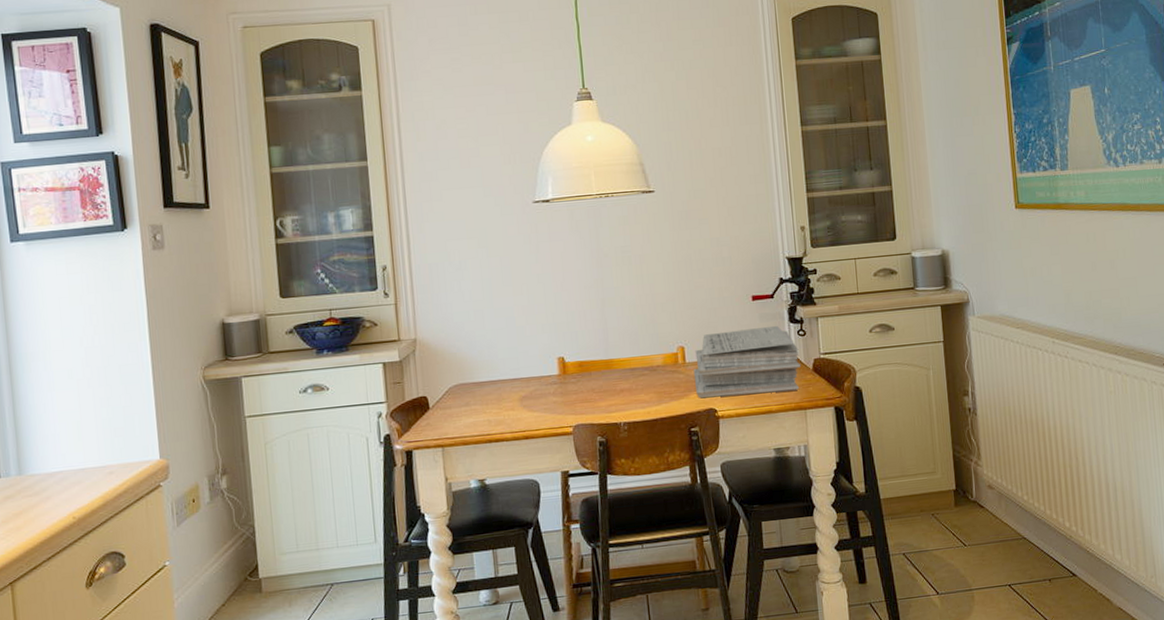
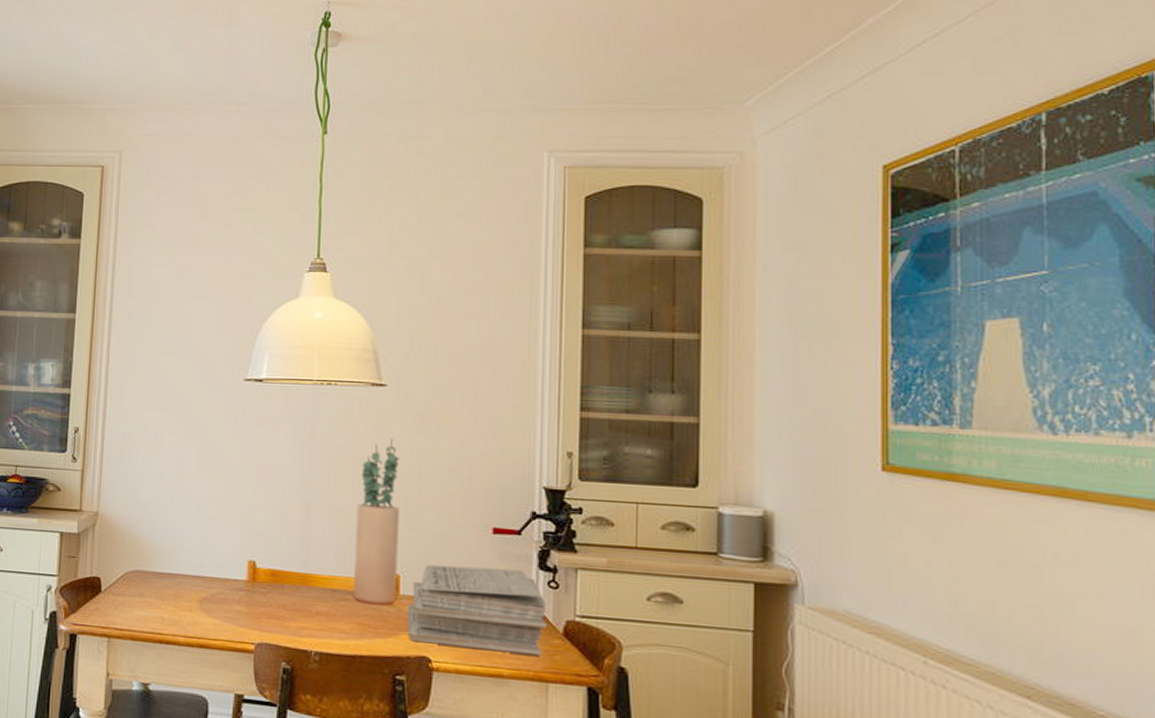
vase: none [642,236,684,376] -> present [353,439,400,606]

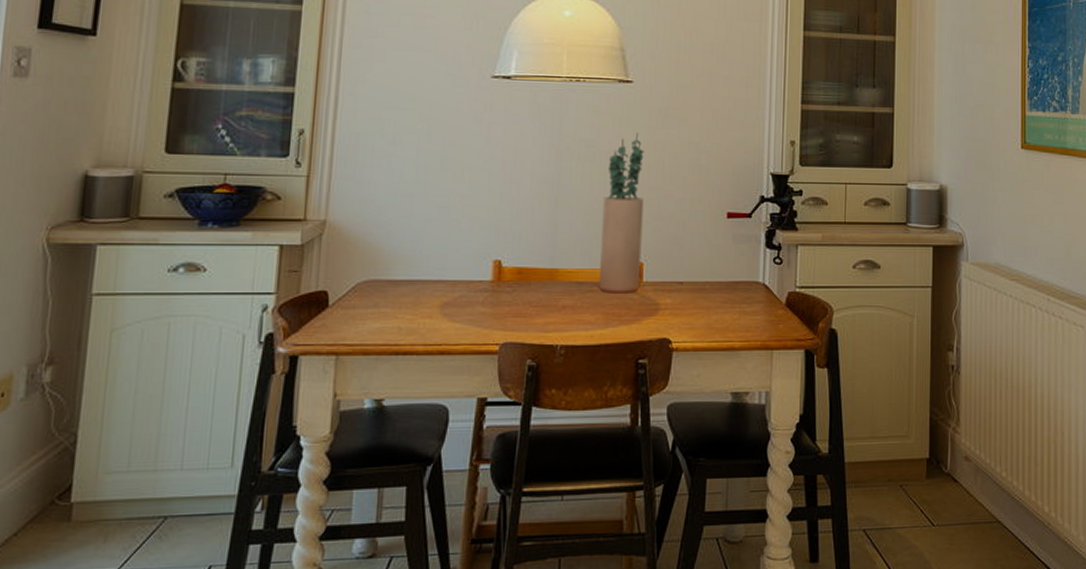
newspaper: present [407,565,547,656] -> none [649,249,773,327]

